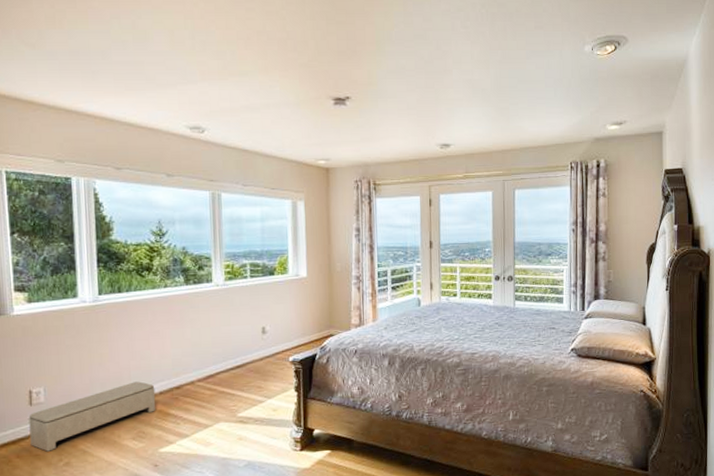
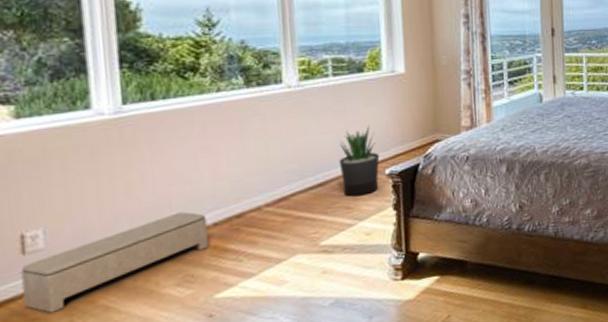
planter: none [253,319,285,378] -> present [339,124,380,197]

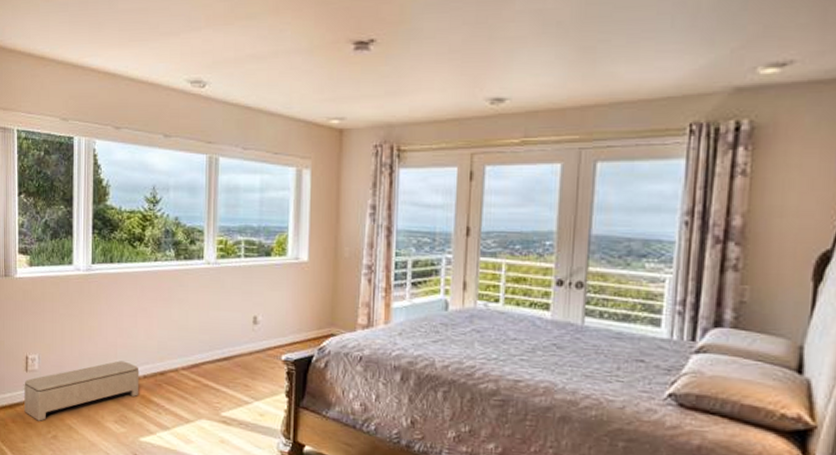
planter: present [339,124,380,197] -> none [242,308,278,377]

